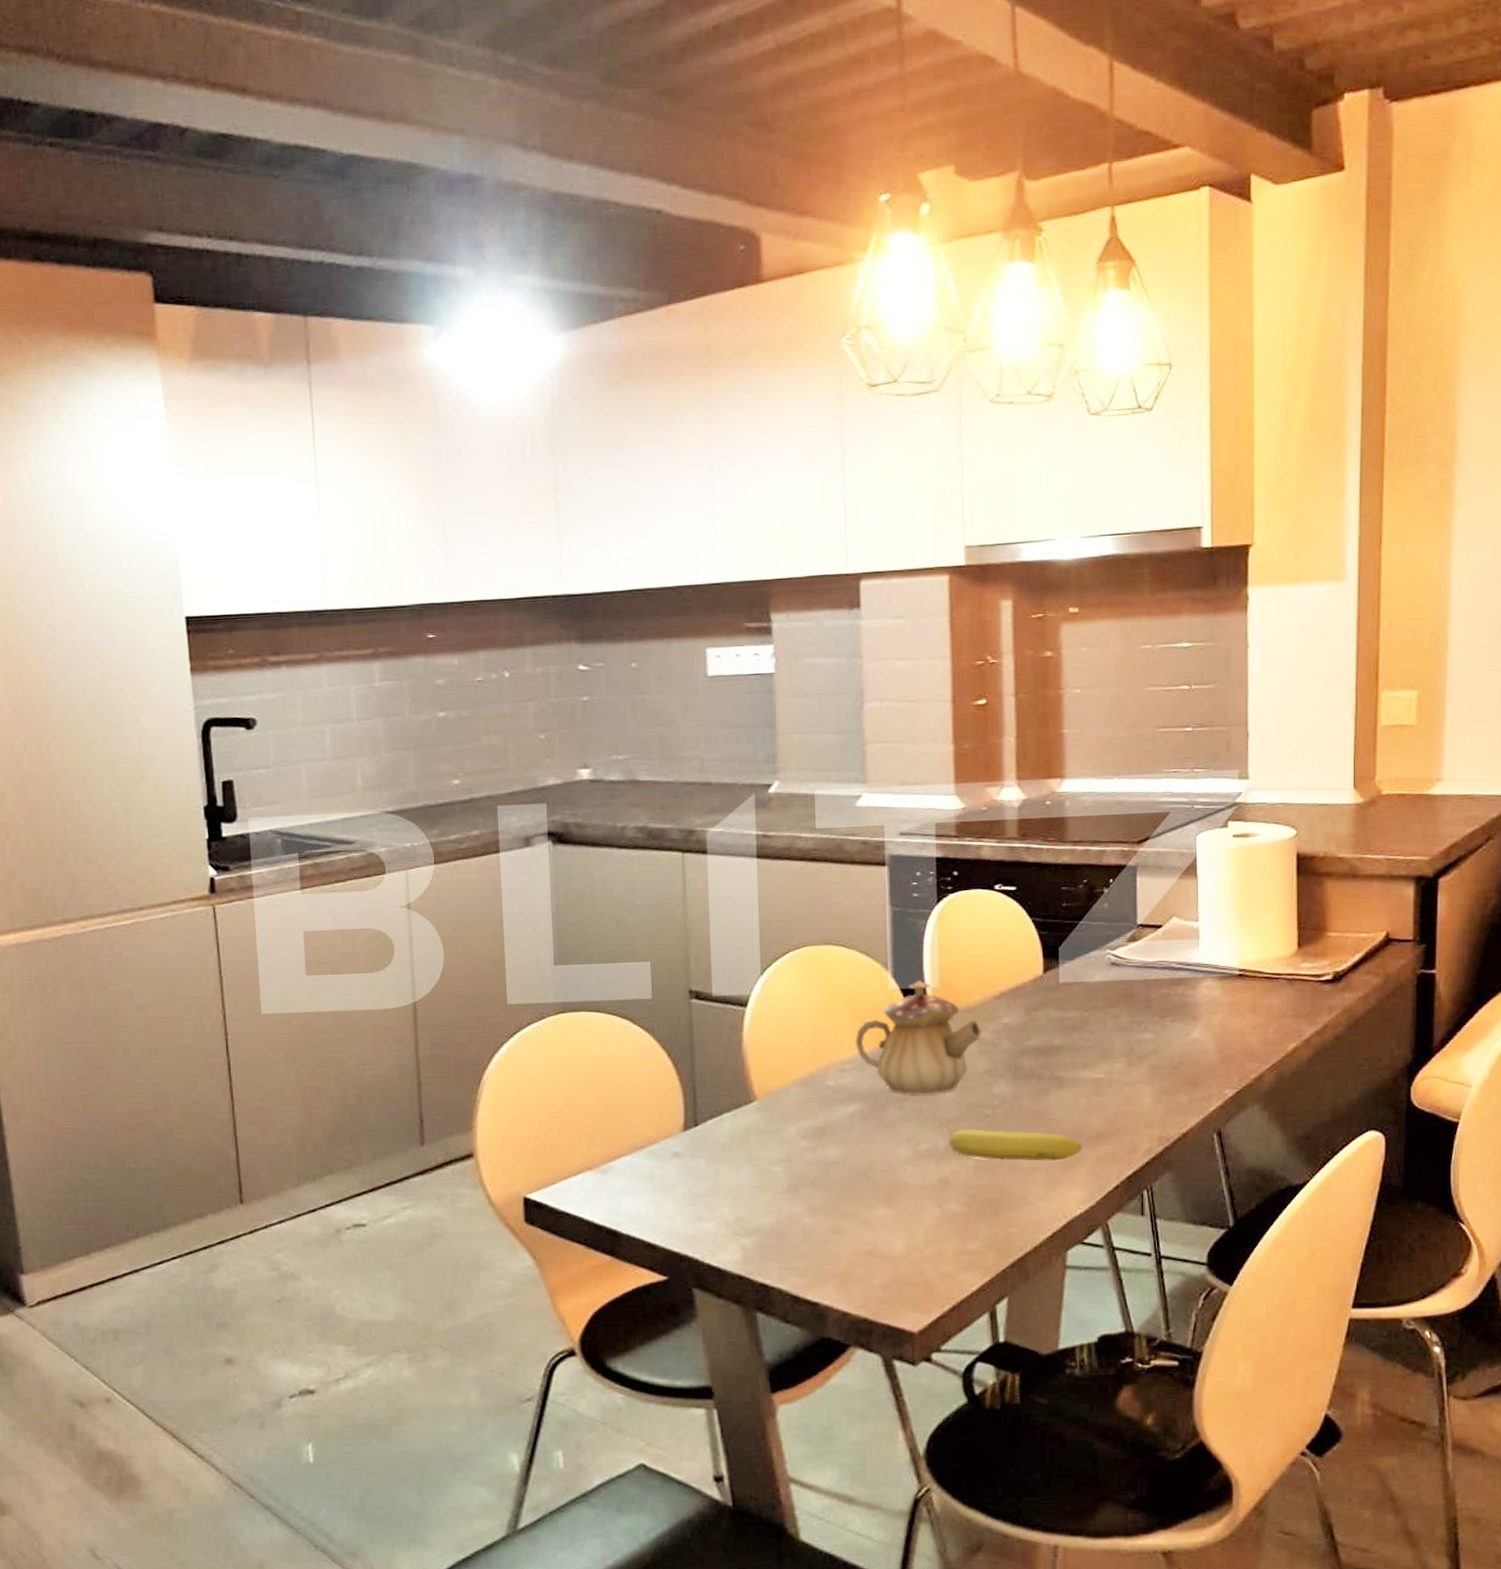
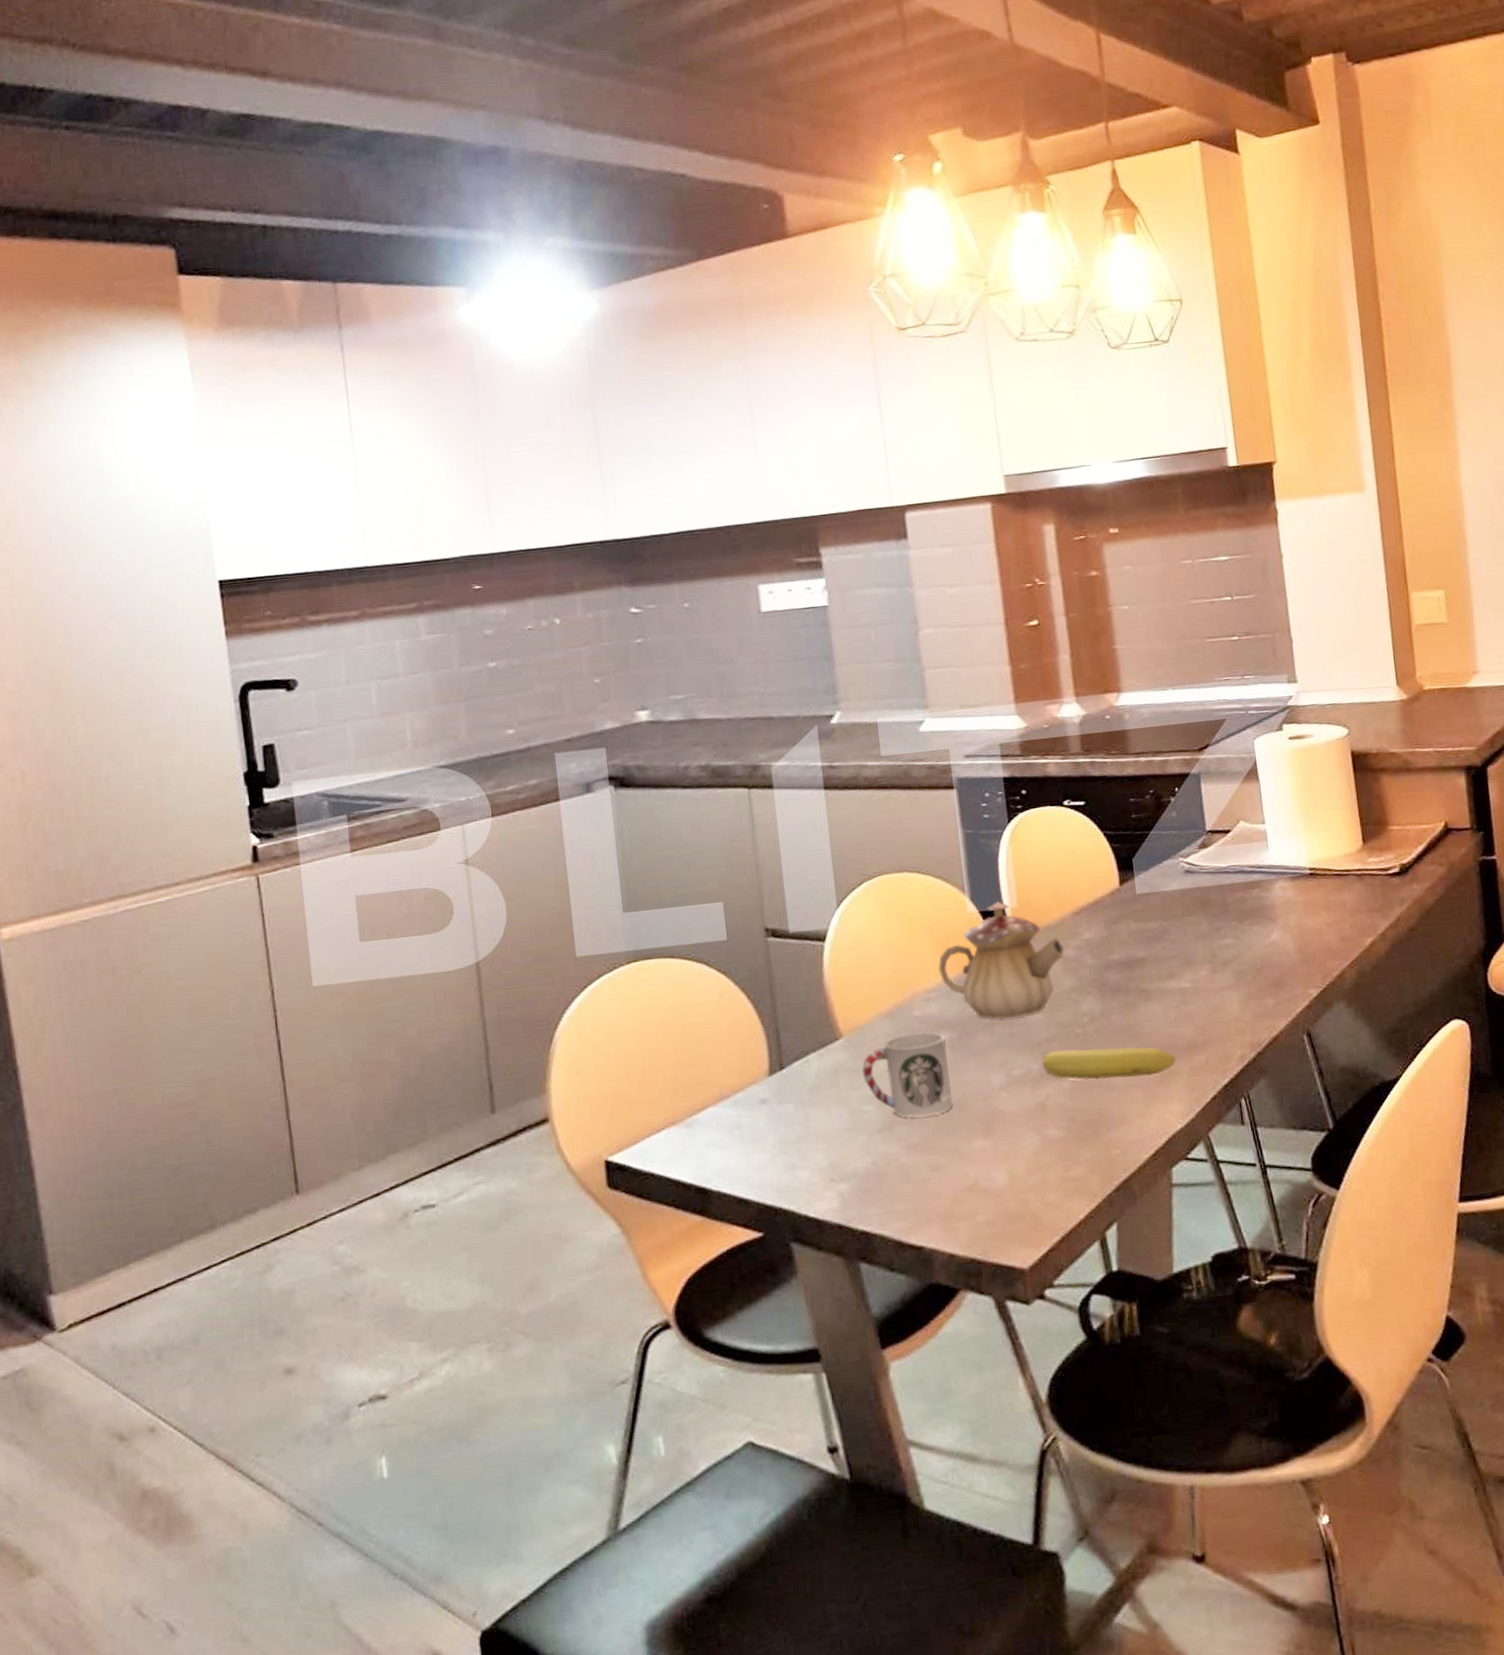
cup: none [772,1101,859,1182] -> present [861,1032,953,1118]

